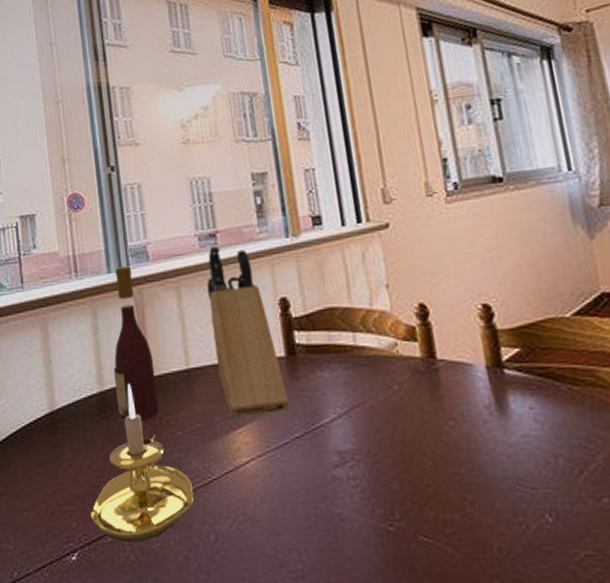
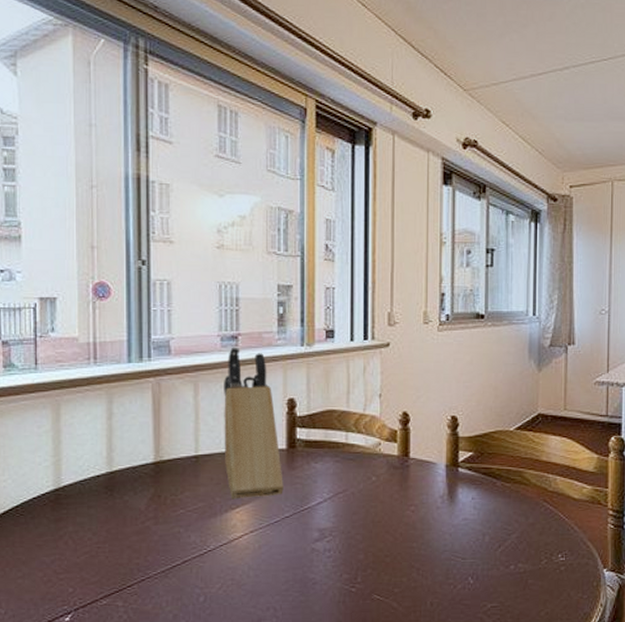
candle holder: present [90,384,194,542] -> none [87,466,189,604]
wine bottle: present [114,266,159,422] -> none [125,358,165,500]

